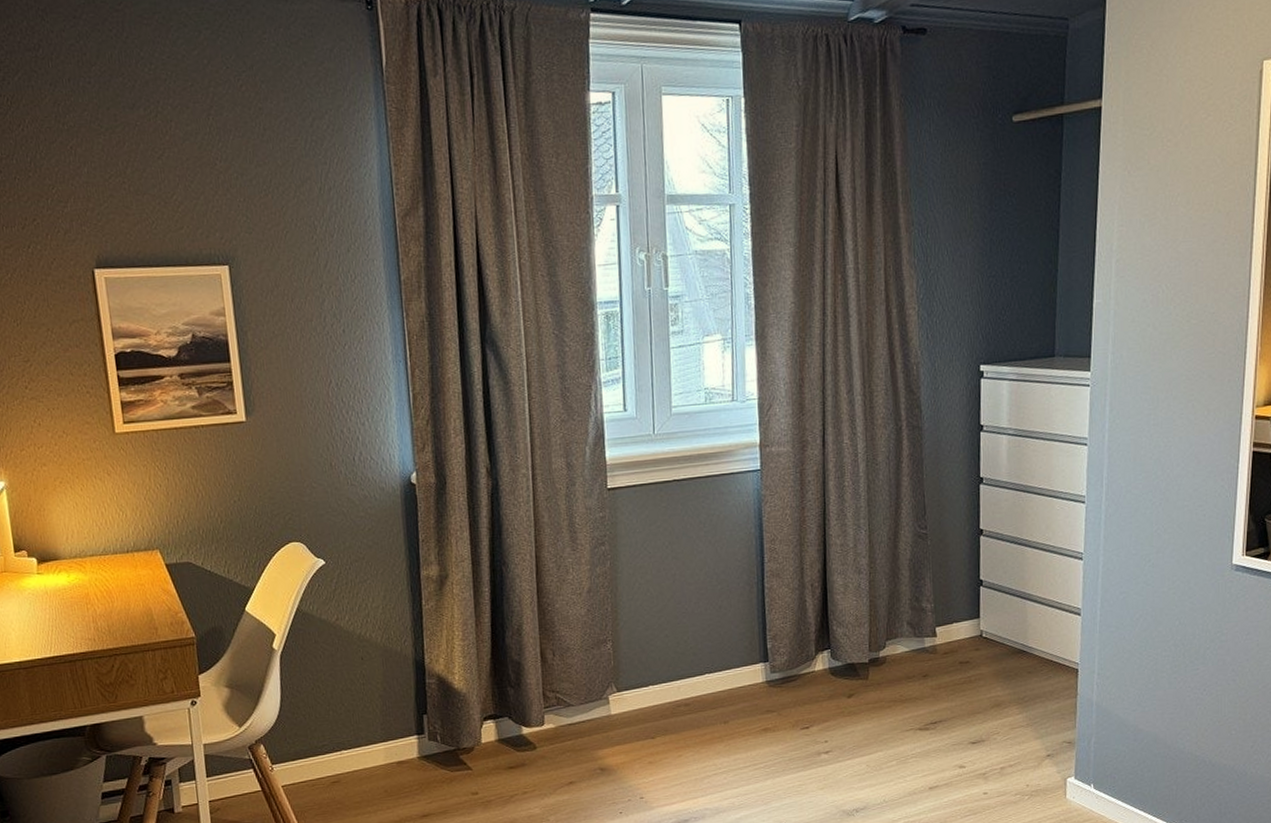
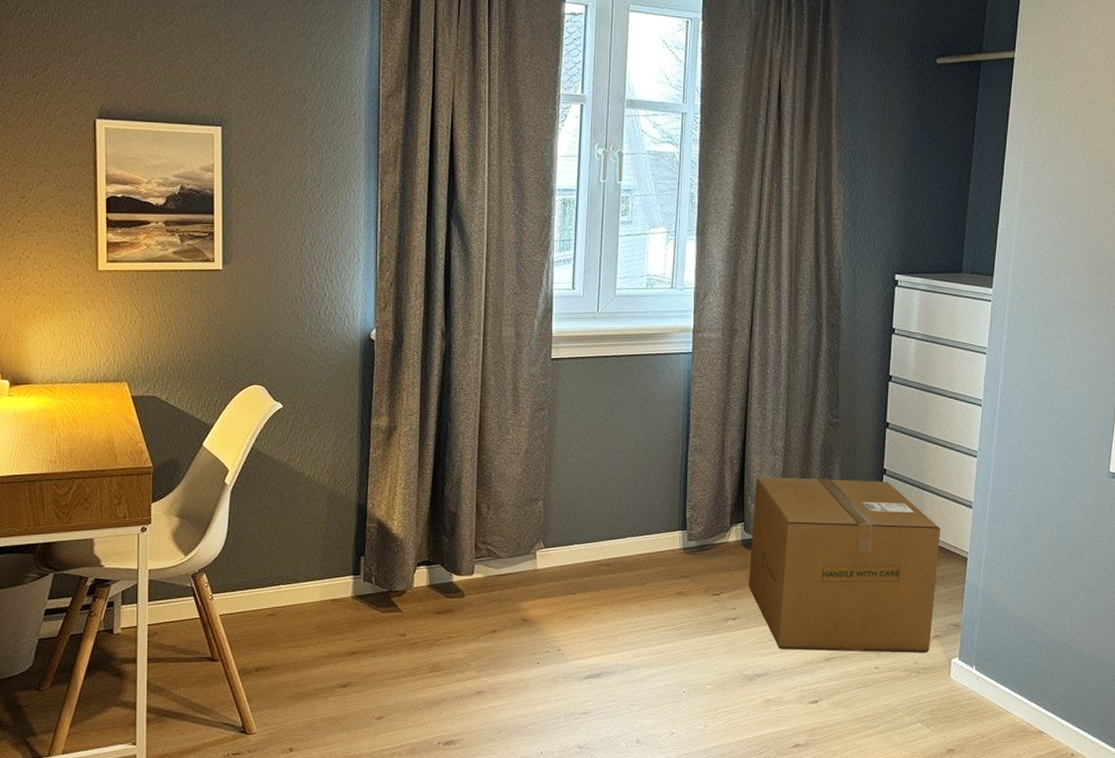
box: none [839,593,1047,782] -> present [749,476,940,653]

